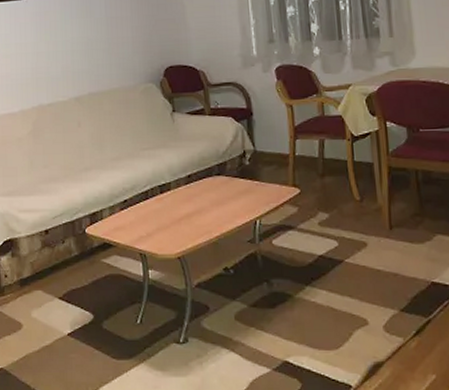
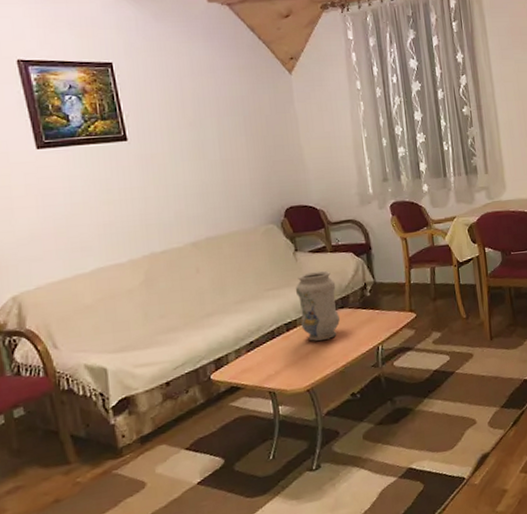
vase: none [171,133,215,208] -> present [295,270,340,342]

